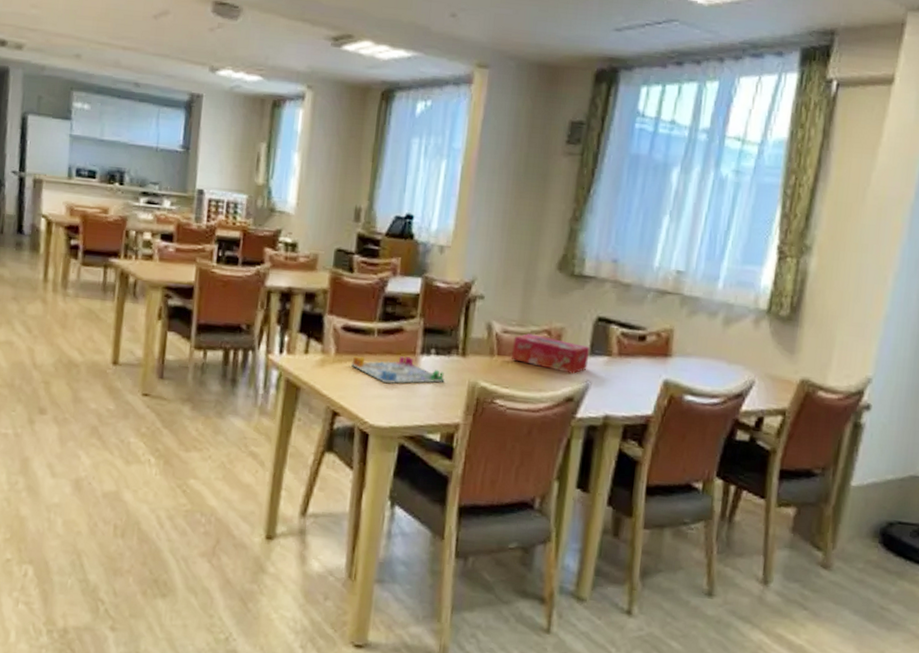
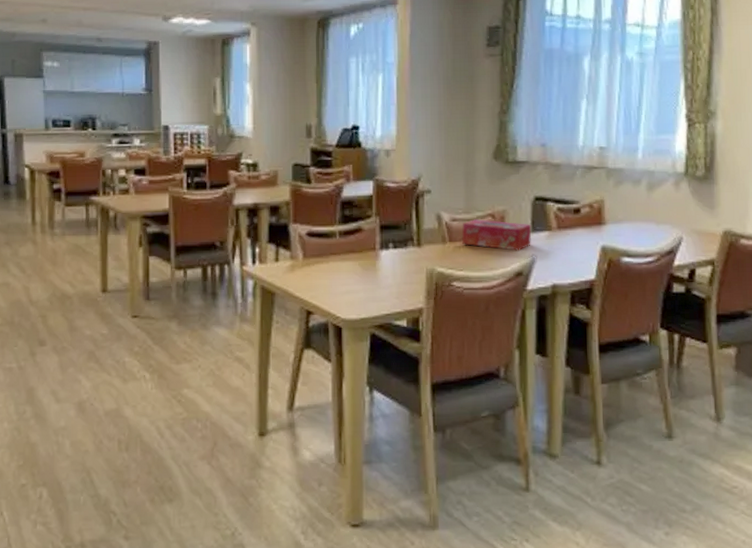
board game: present [350,356,445,384] -> none [318,253,405,280]

